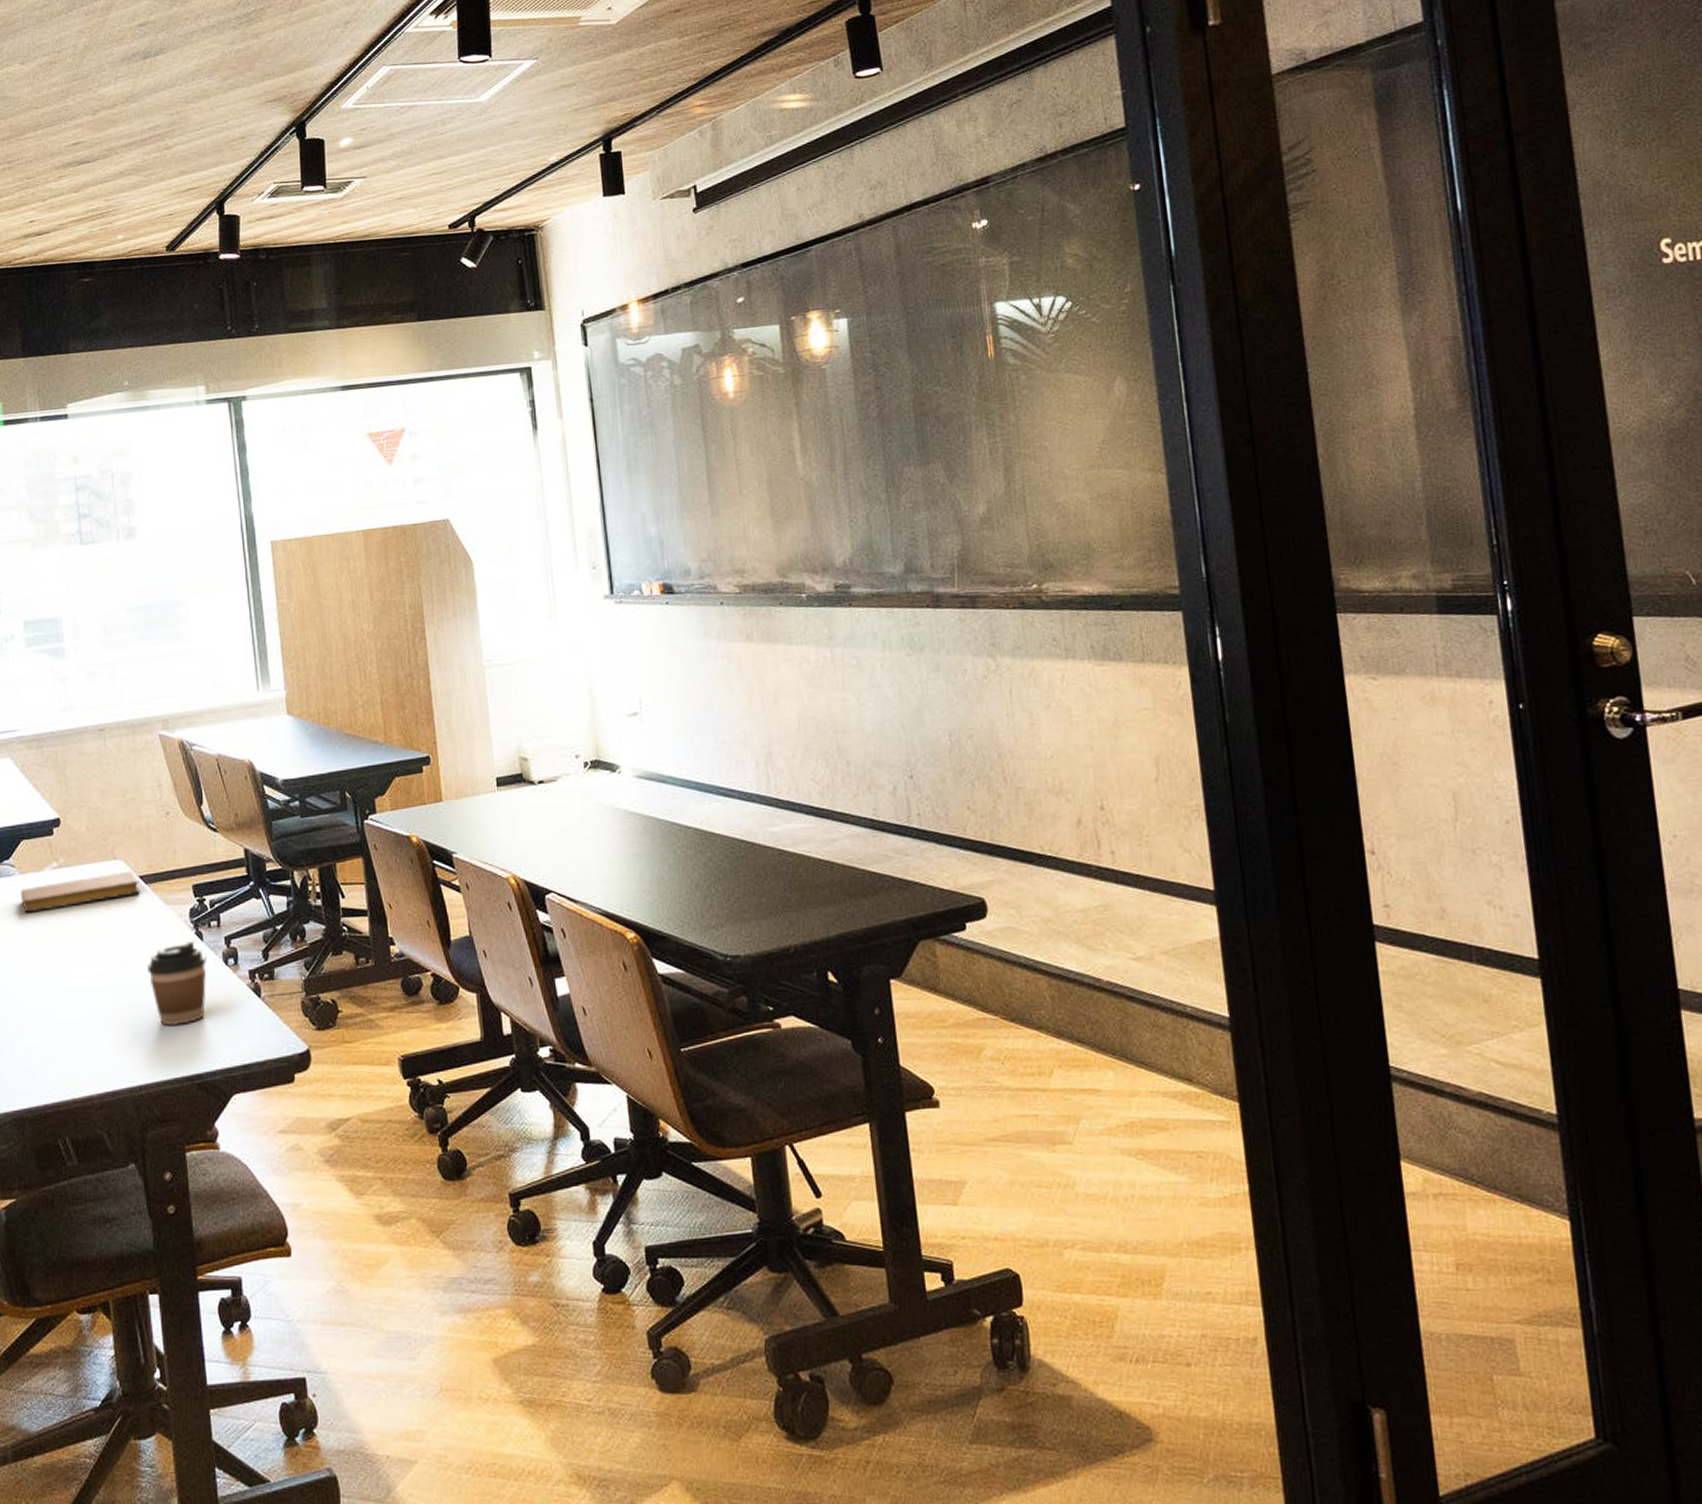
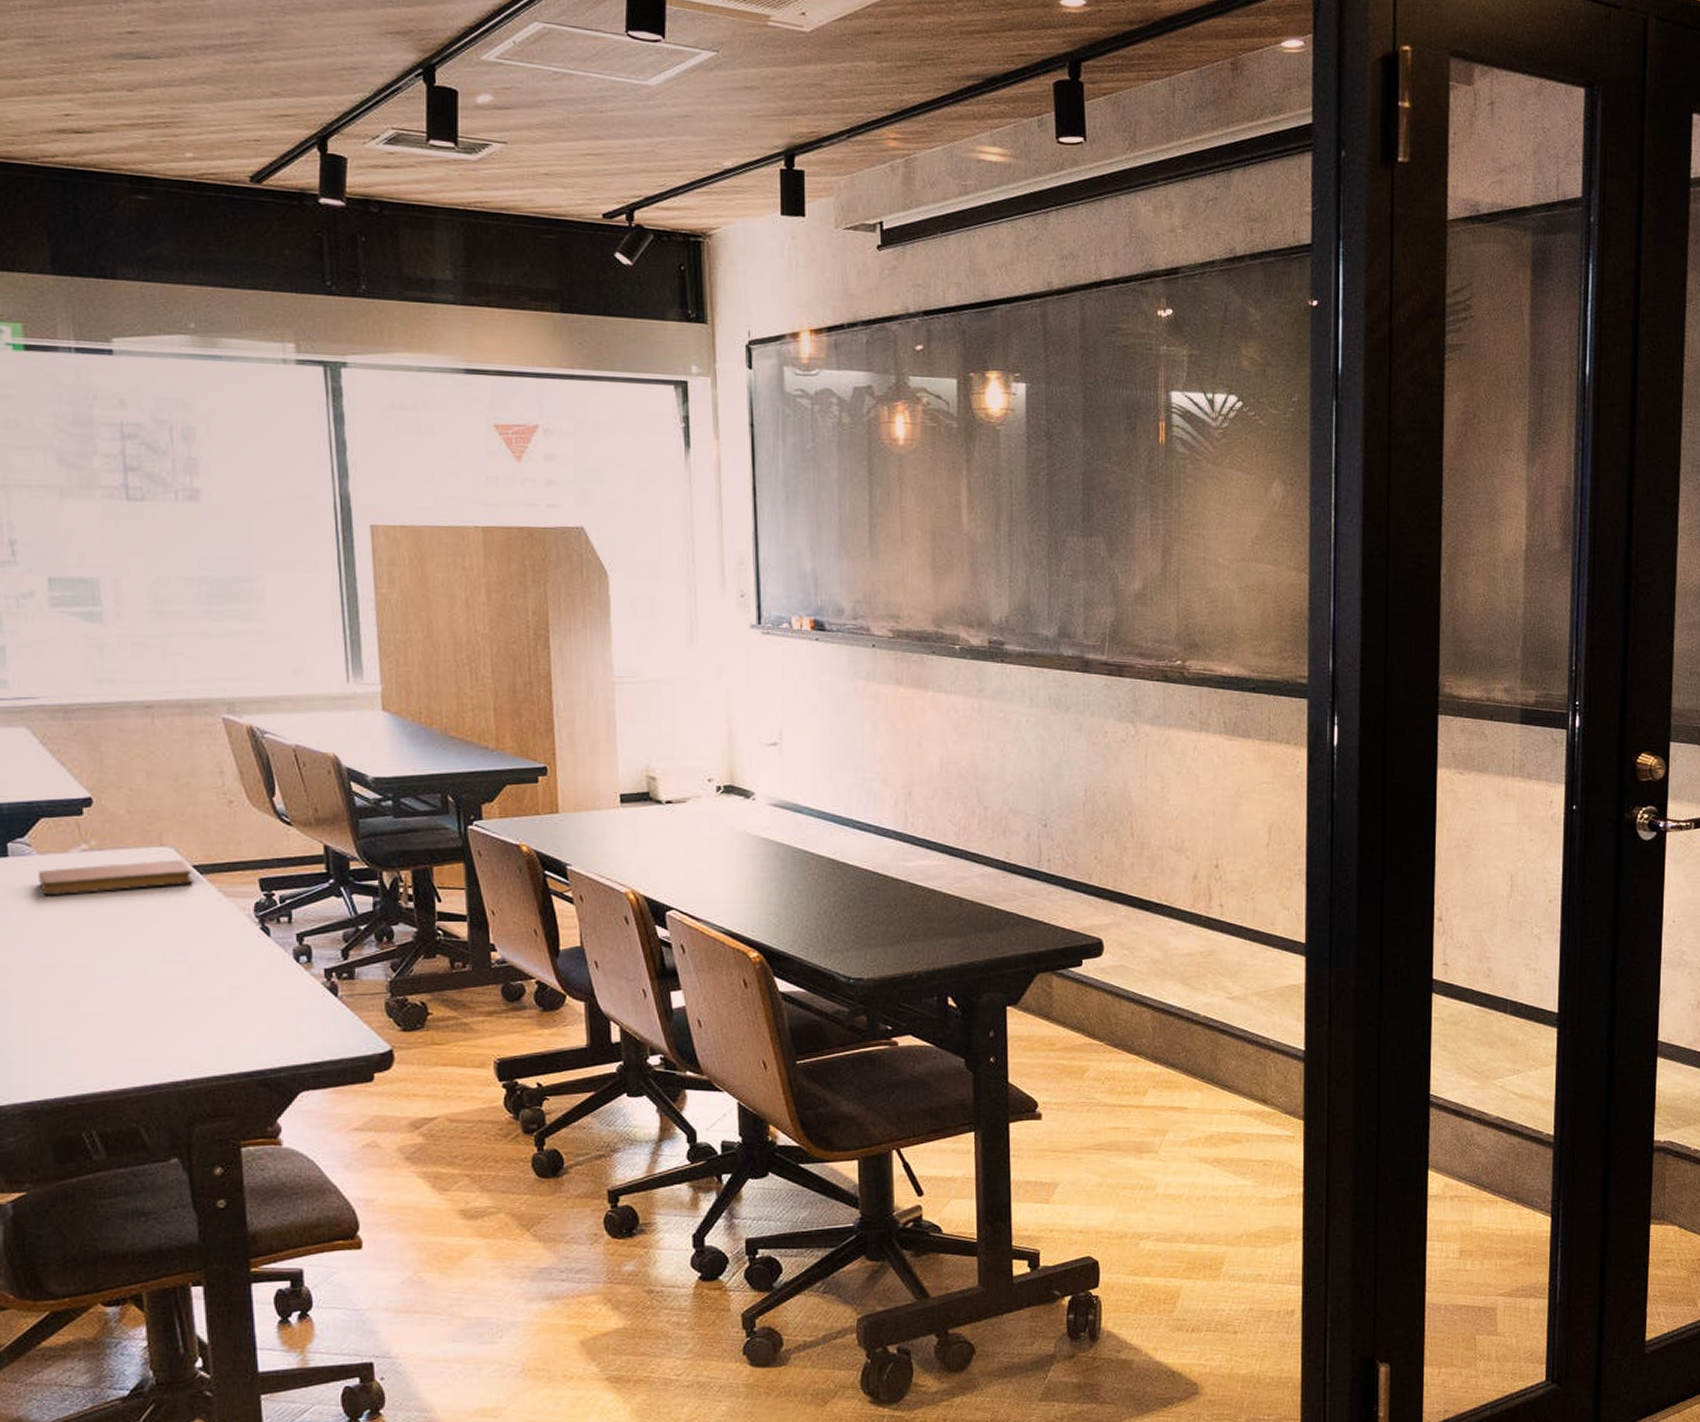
coffee cup: present [148,940,207,1027] -> none [200,935,274,1022]

